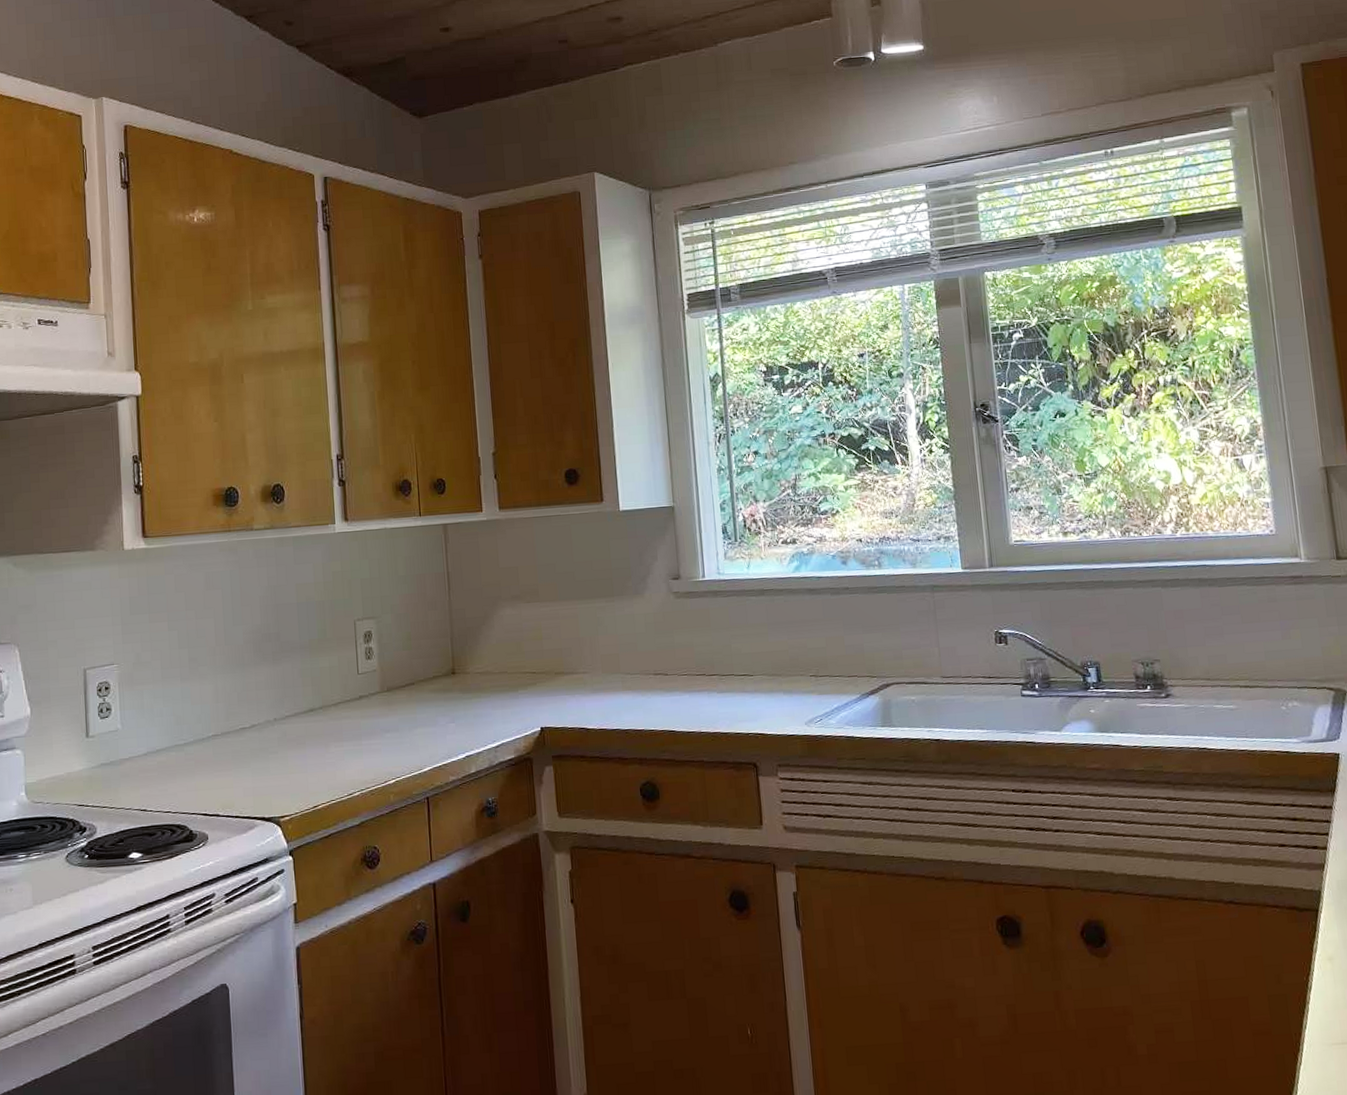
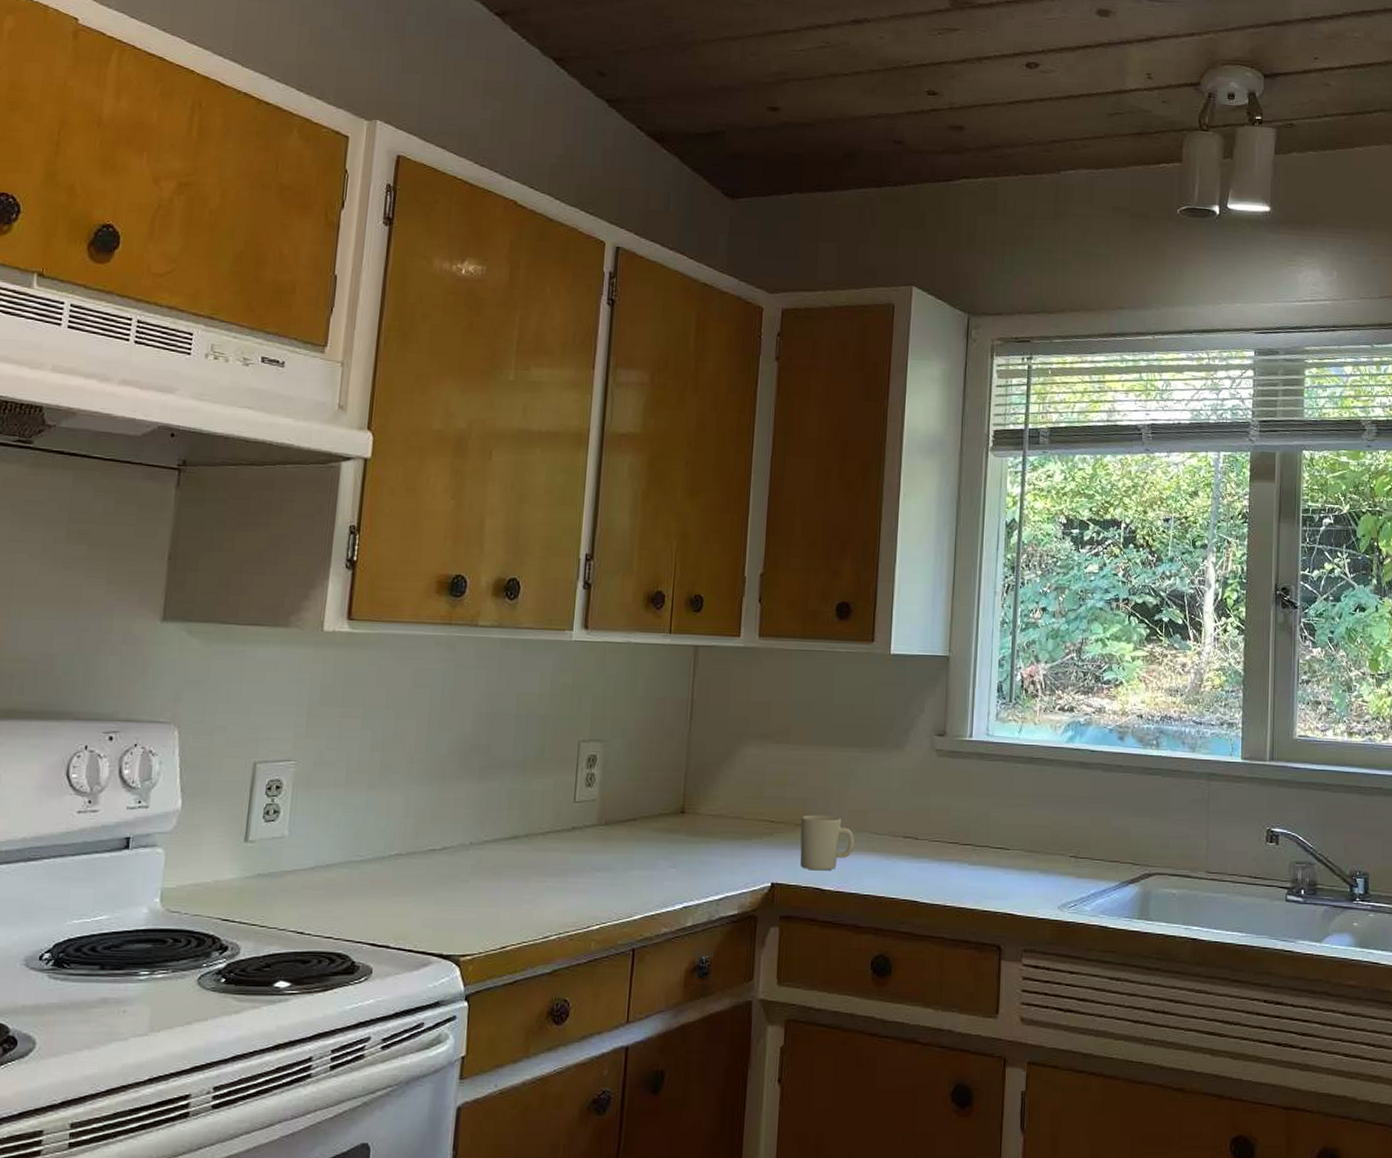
mug: none [559,662,611,713] -> present [800,815,855,871]

